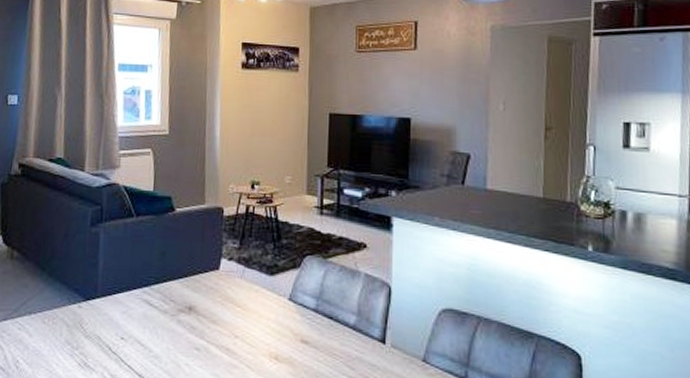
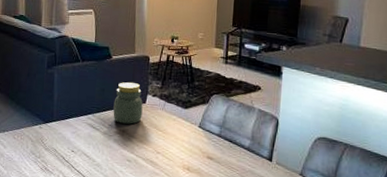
jar: none [176,242,216,299] -> present [113,82,143,124]

